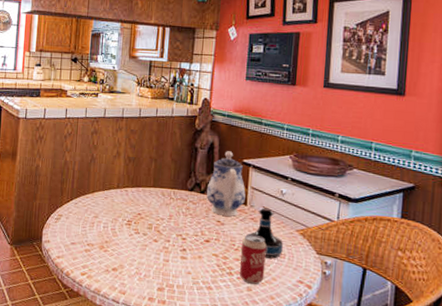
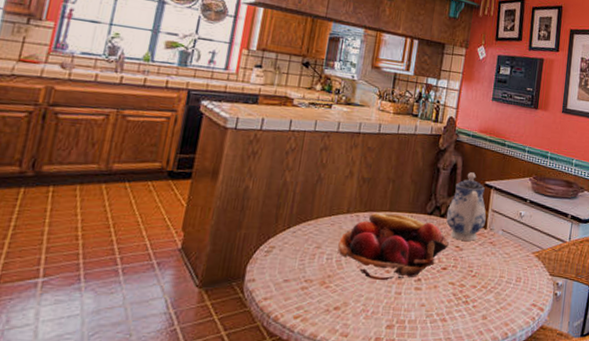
fruit basket: none [112,189,210,248] -> present [338,213,449,280]
beverage can: present [239,234,267,285] -> none [475,259,504,313]
tequila bottle: present [246,208,283,259] -> none [485,231,520,283]

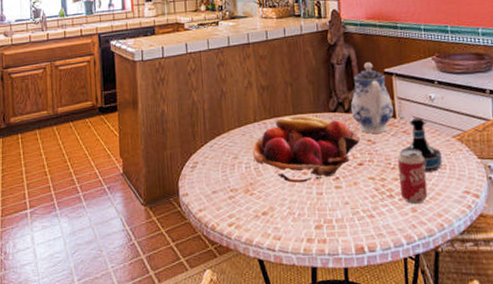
beverage can: none [475,259,504,313] -> present [398,149,428,205]
tequila bottle: none [485,231,520,283] -> present [401,117,442,172]

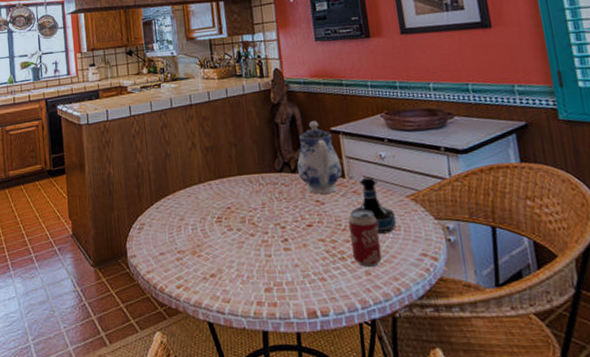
fruit basket: present [253,115,360,183] -> none [199,176,308,244]

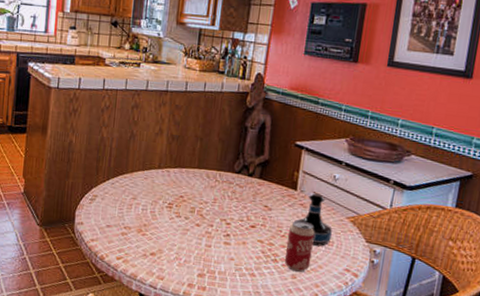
teapot: present [297,121,342,194] -> none [254,132,297,202]

